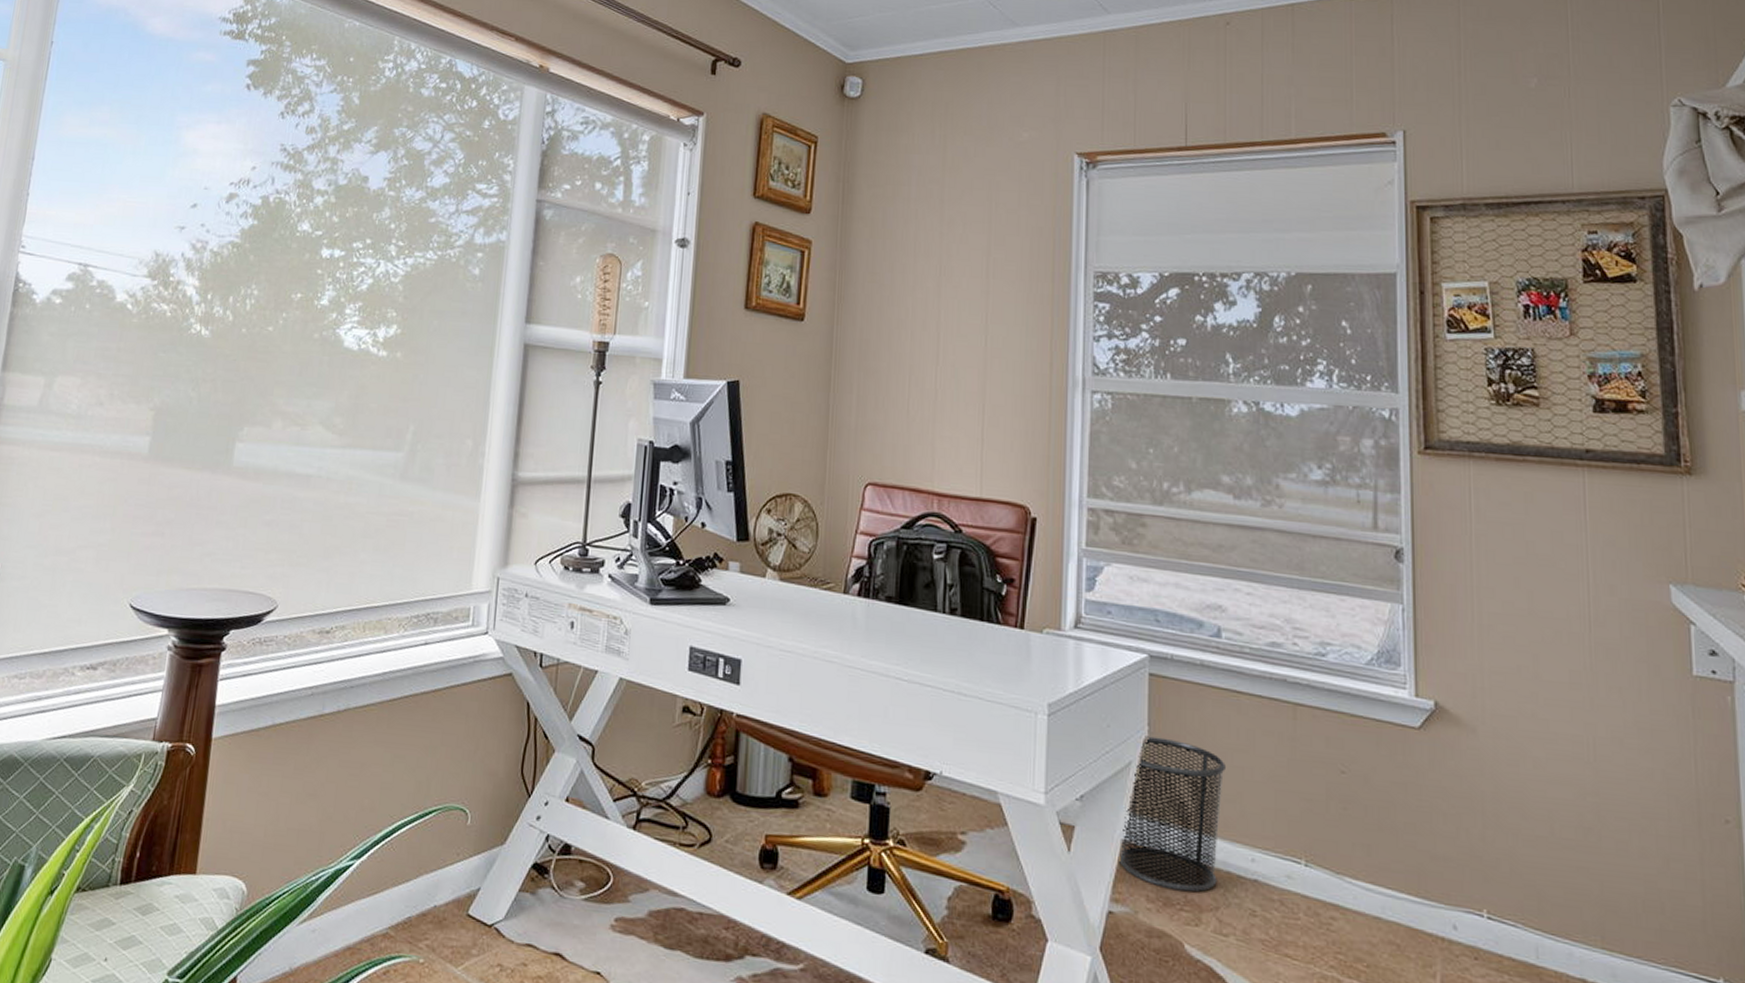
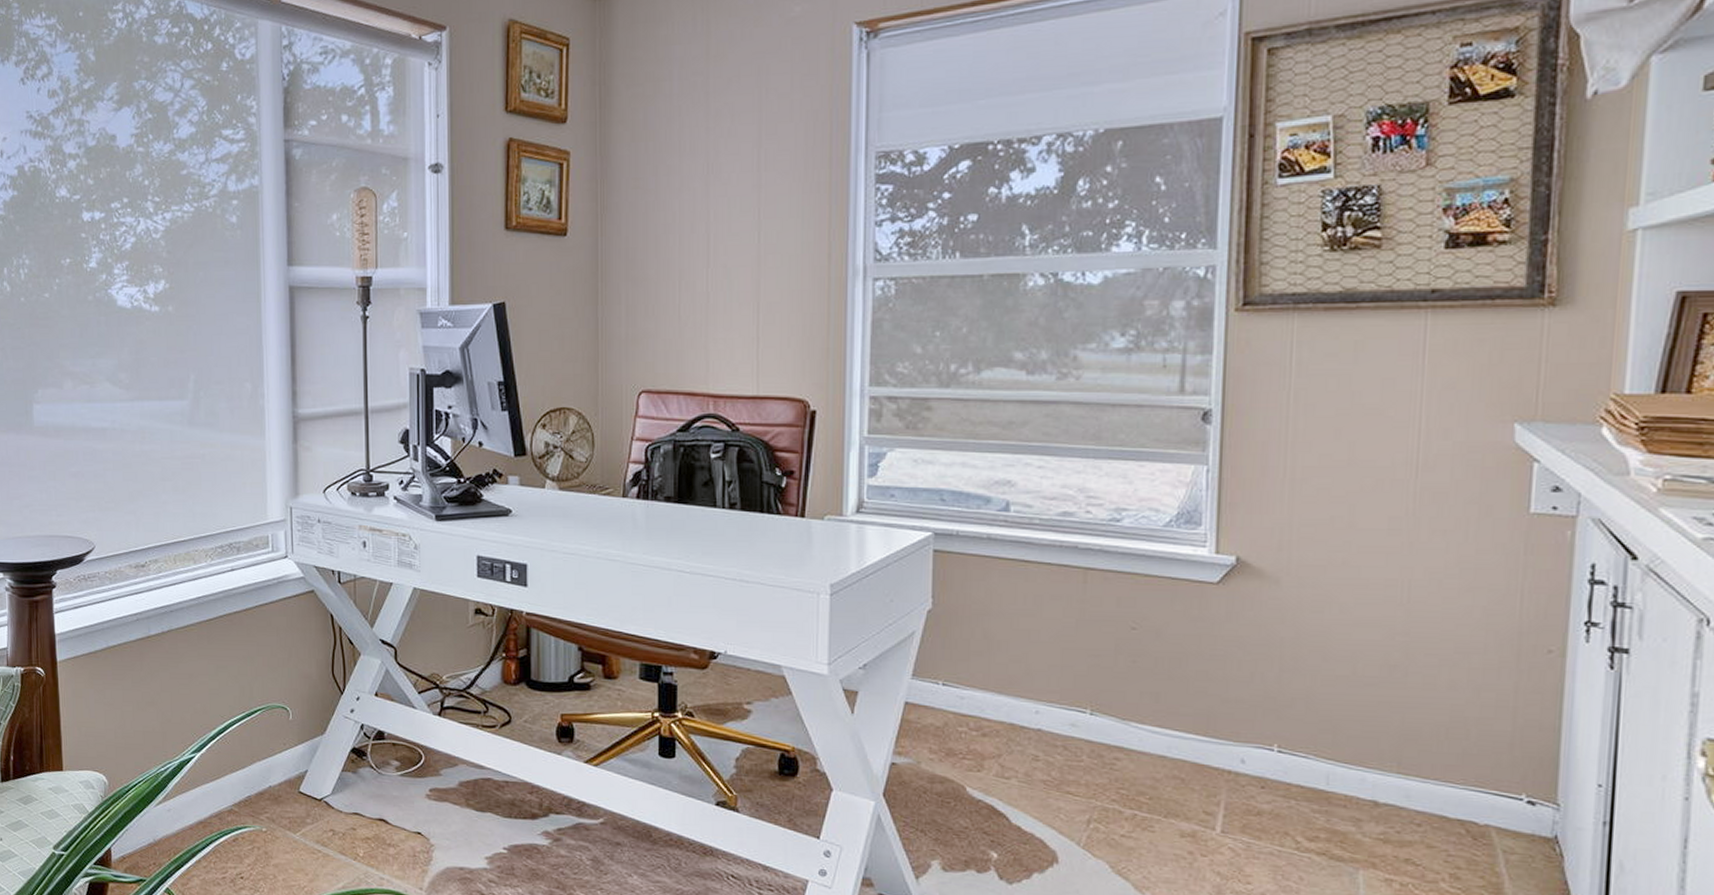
waste bin: present [1119,736,1225,893] -> none [902,607,1011,743]

